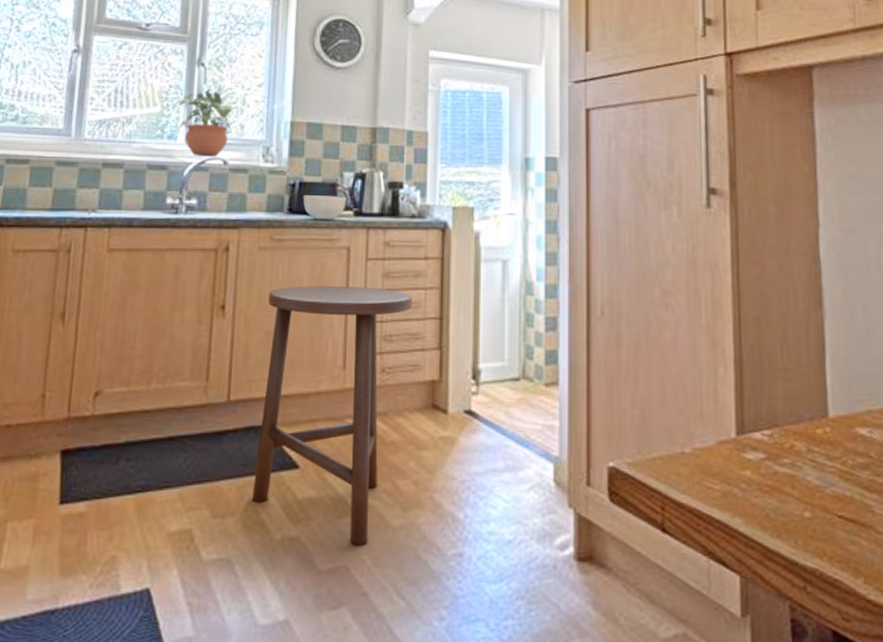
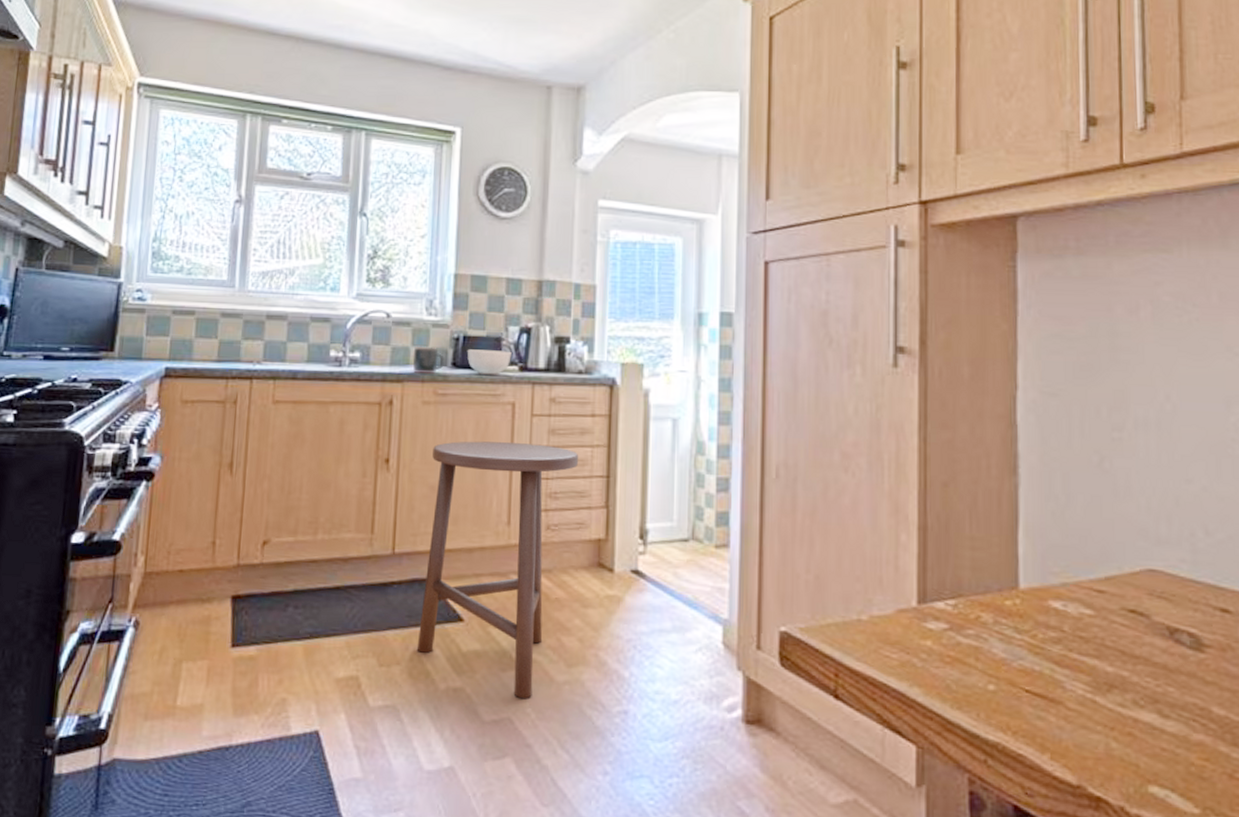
potted plant: present [174,88,232,157] -> none [336,239,395,310]
mug: none [249,192,281,220] -> present [412,346,445,375]

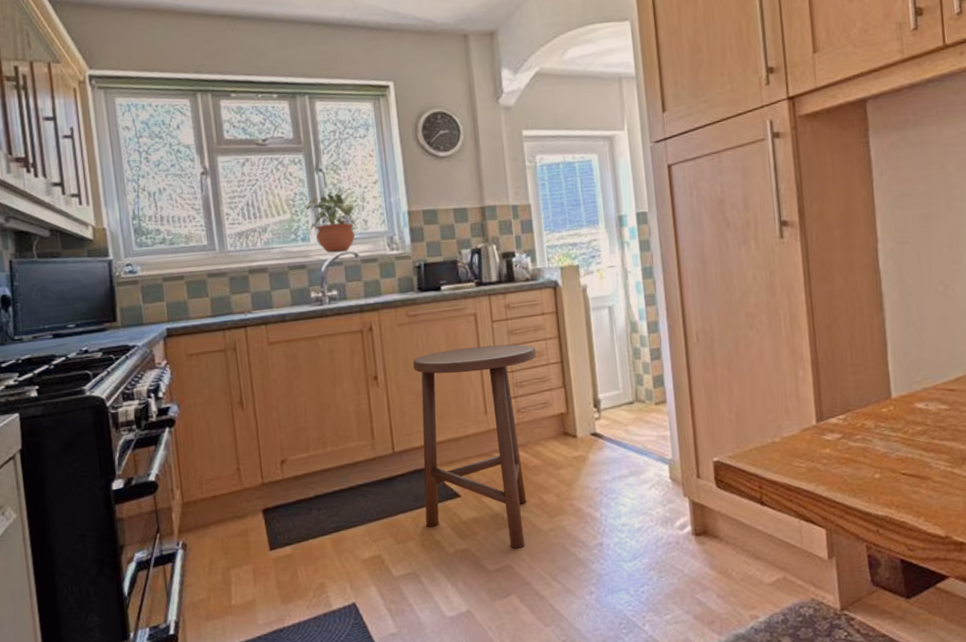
potted plant: none [336,239,395,310] -> present [302,191,357,253]
mug: present [412,346,445,375] -> none [383,276,411,302]
bowl: present [467,349,512,375] -> none [429,270,468,294]

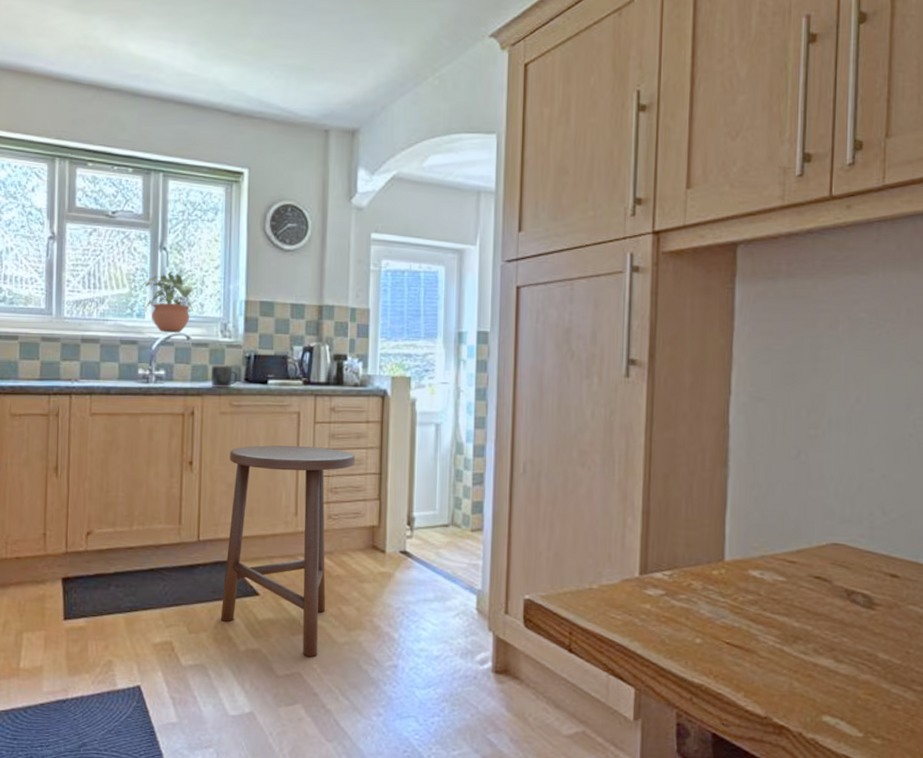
mug: none [383,276,411,302] -> present [210,364,238,389]

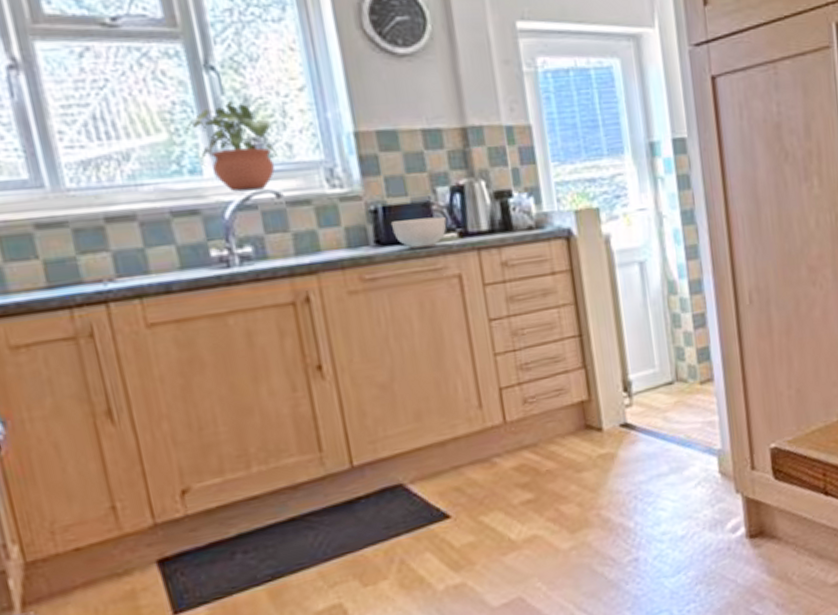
mug: present [210,364,238,389] -> none [322,225,366,261]
bar stool: present [220,445,356,657] -> none [373,314,547,576]
bowl: none [257,366,297,389] -> present [390,216,447,249]

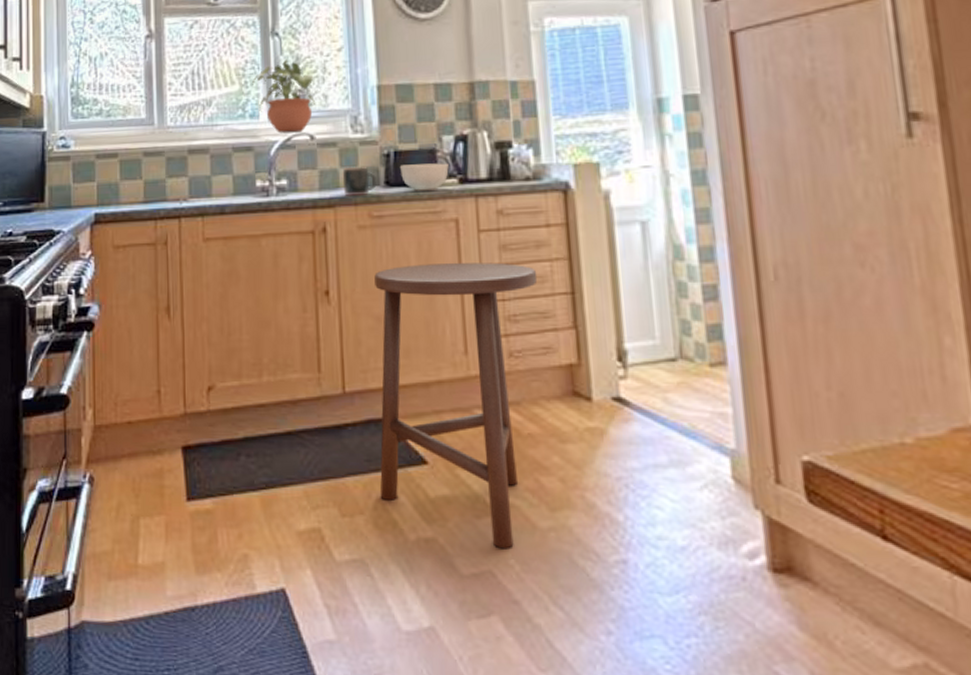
mug: none [322,225,366,261] -> present [342,166,377,197]
bar stool: none [373,314,547,576] -> present [374,262,538,549]

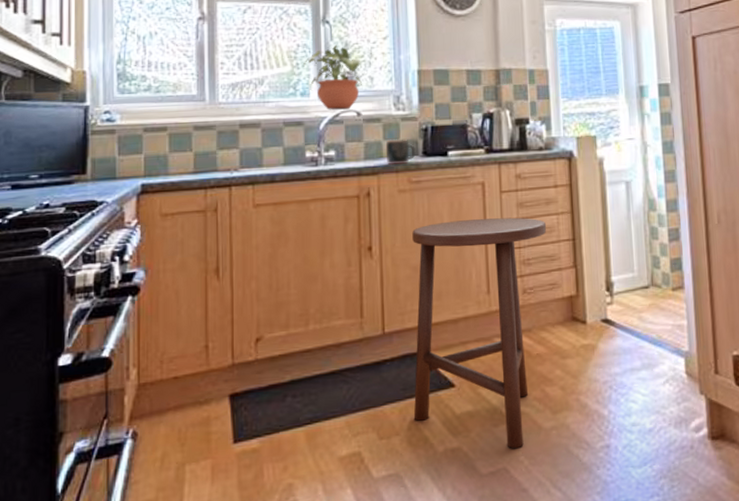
bowl: present [399,163,449,191] -> none [435,136,477,160]

